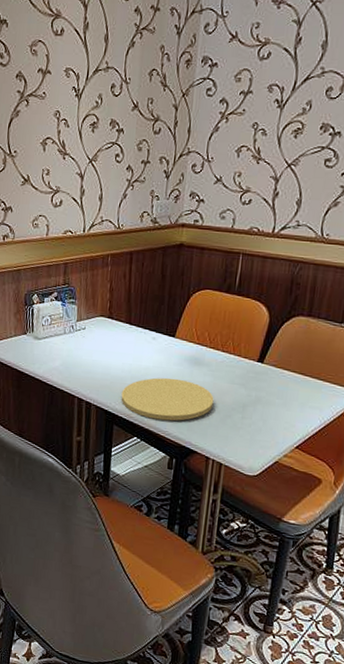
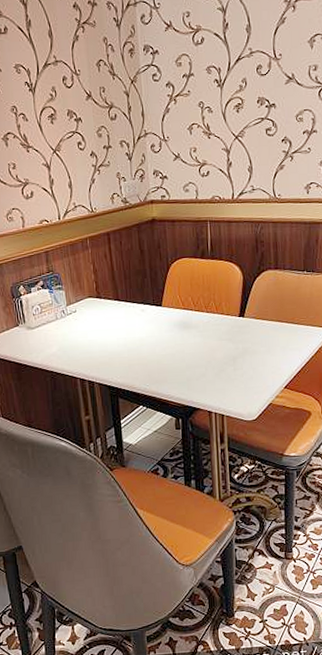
plate: present [121,377,214,421] -> none [121,344,207,386]

